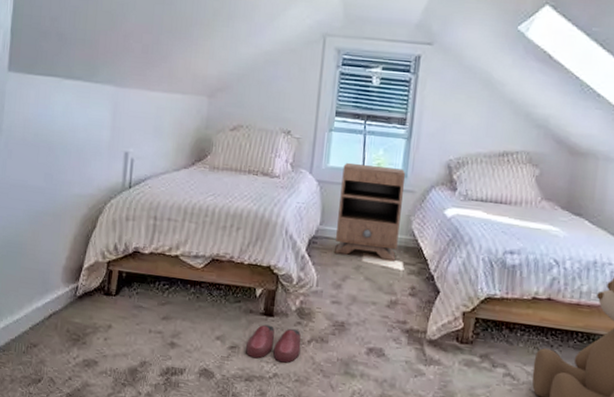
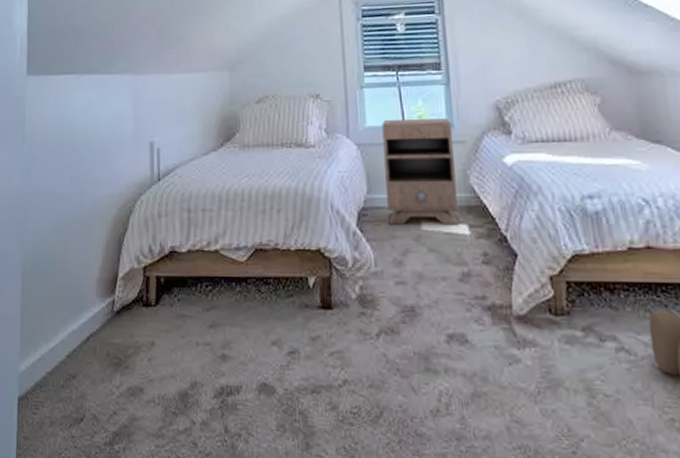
slippers: present [246,324,301,363] -> none [307,320,370,365]

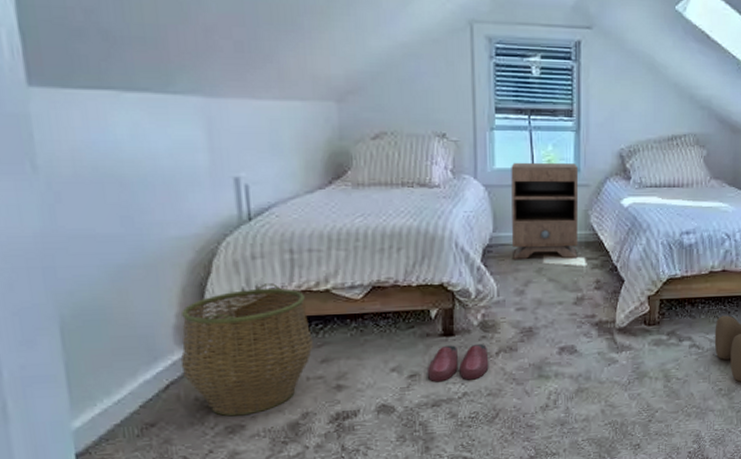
basket: none [99,241,203,378] -> present [180,283,313,417]
slippers: none [307,320,370,365] -> present [428,343,489,382]

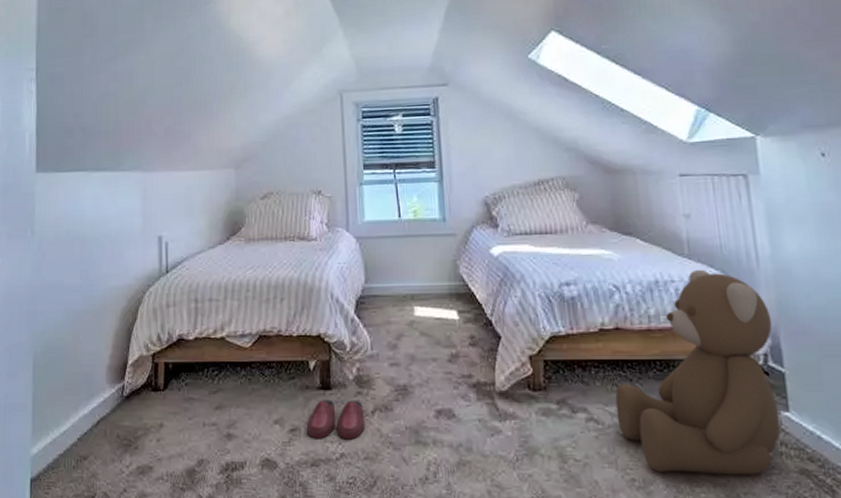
basket: present [180,283,313,417] -> none [109,330,210,457]
nightstand: present [511,162,579,259] -> none [379,213,449,312]

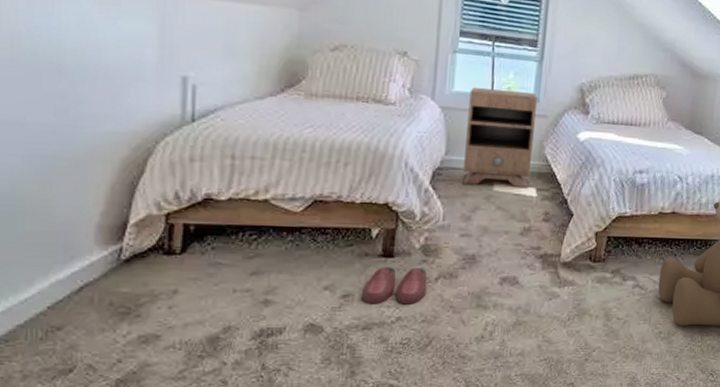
nightstand: none [379,213,449,312] -> present [463,86,538,189]

